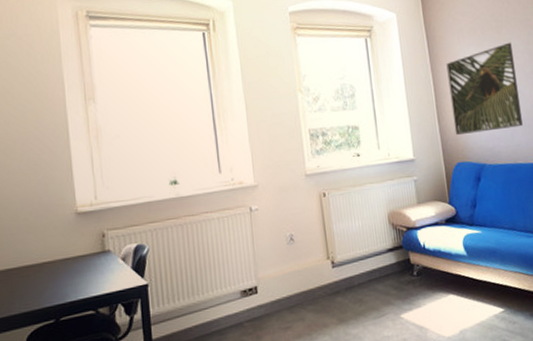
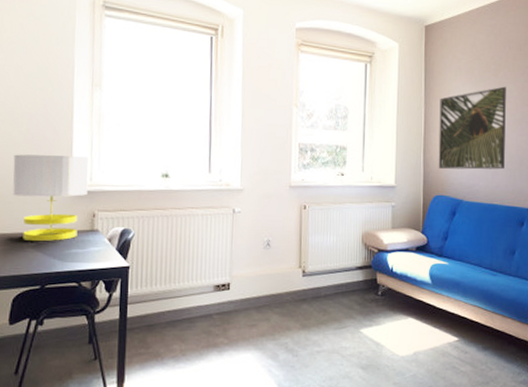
table lamp: none [10,175,94,273] -> present [13,154,89,241]

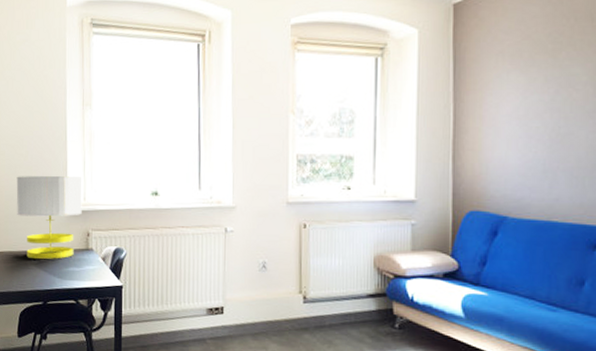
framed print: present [438,86,506,170] -> none [472,70,571,179]

